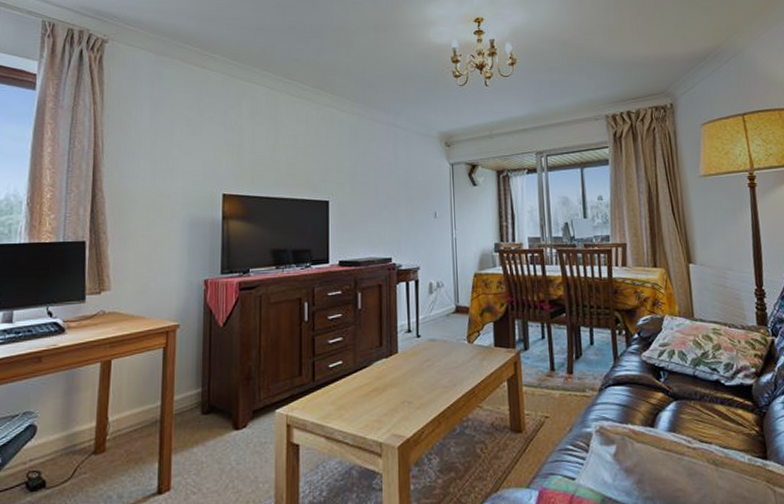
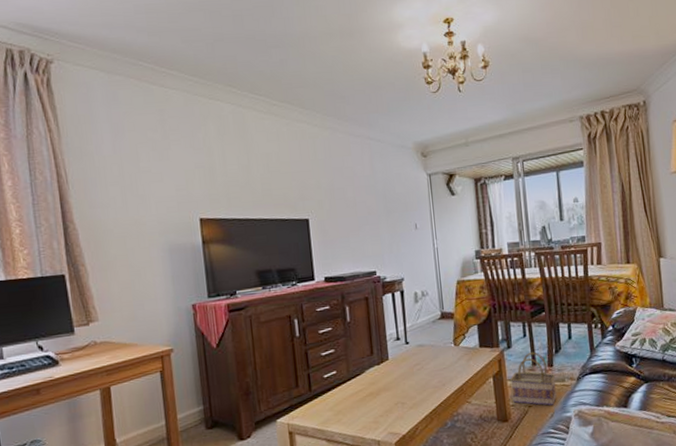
basket: none [526,356,576,419] -> present [510,352,557,407]

